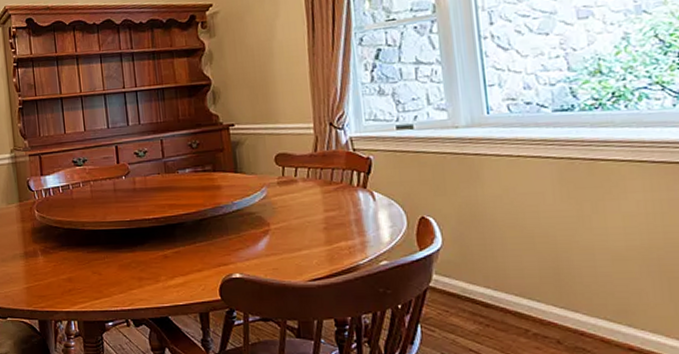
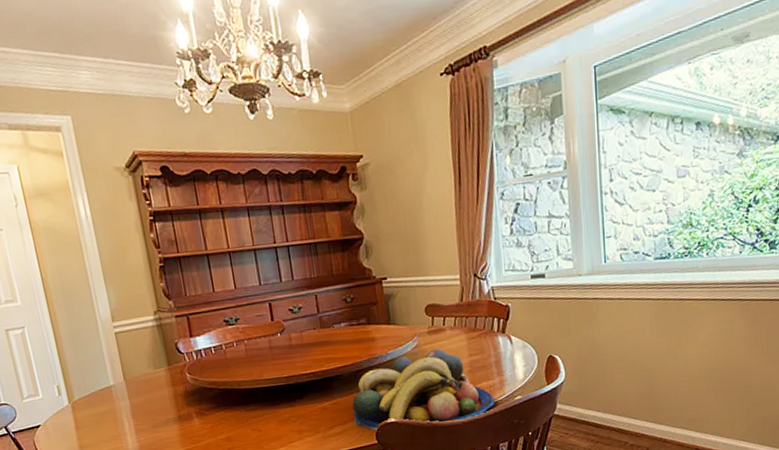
fruit bowl: none [194,201,355,287] -> present [352,348,495,432]

